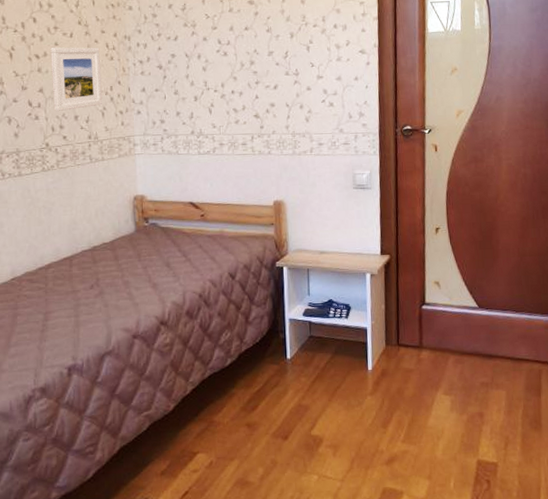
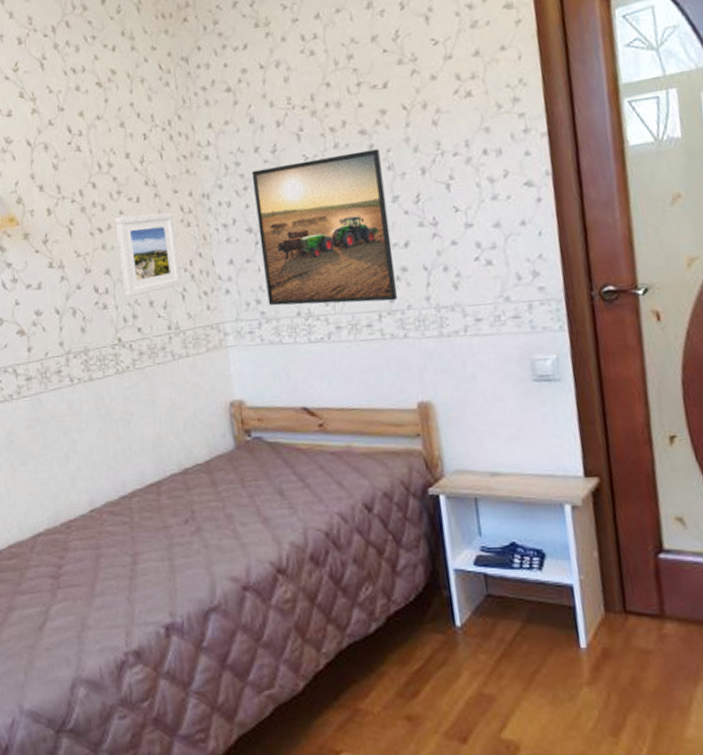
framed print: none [165,16,266,127] -> present [251,148,398,306]

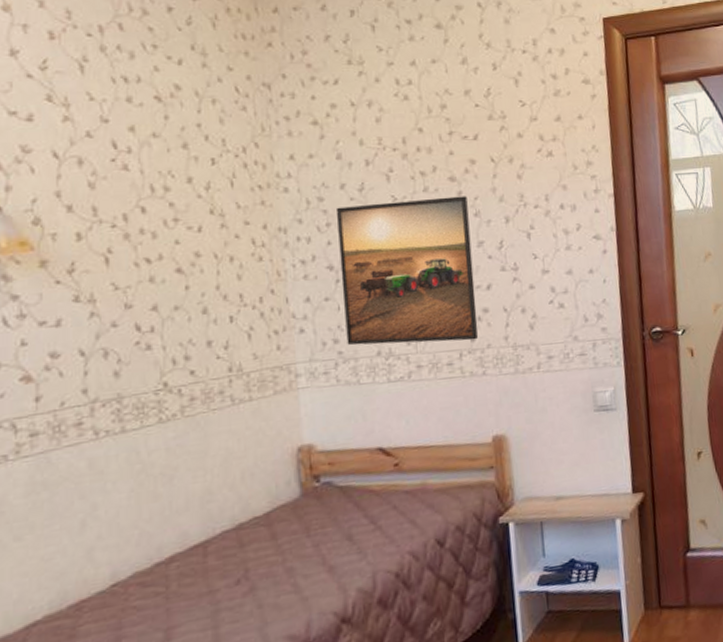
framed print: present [115,212,182,298] -> none [168,244,249,337]

